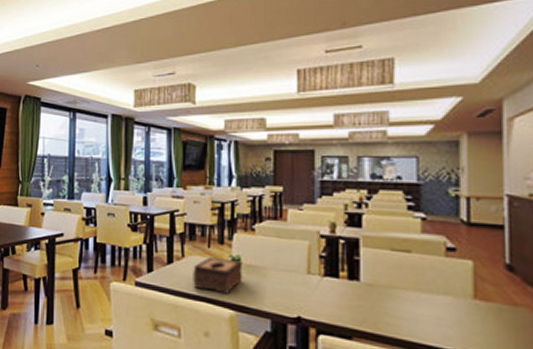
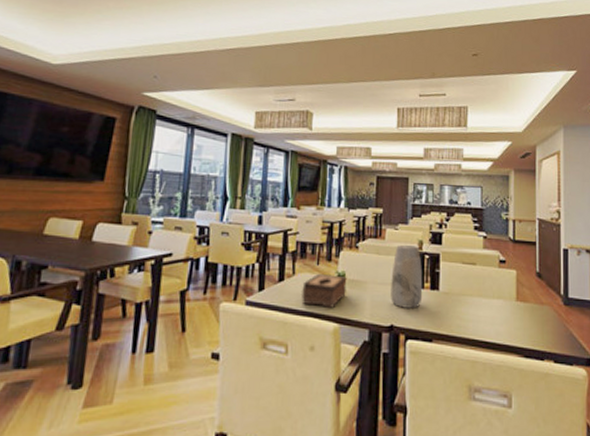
vase: none [296,227,338,300] -> present [391,244,423,308]

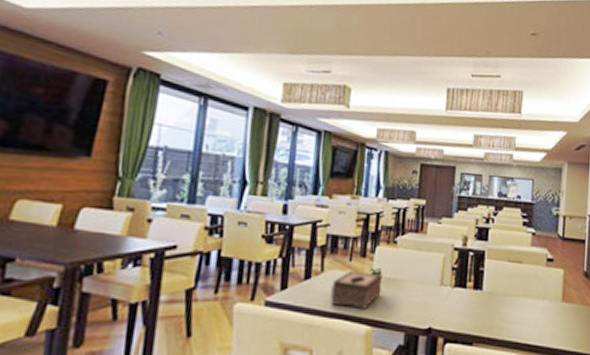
vase: present [391,244,423,308] -> none [430,240,466,310]

